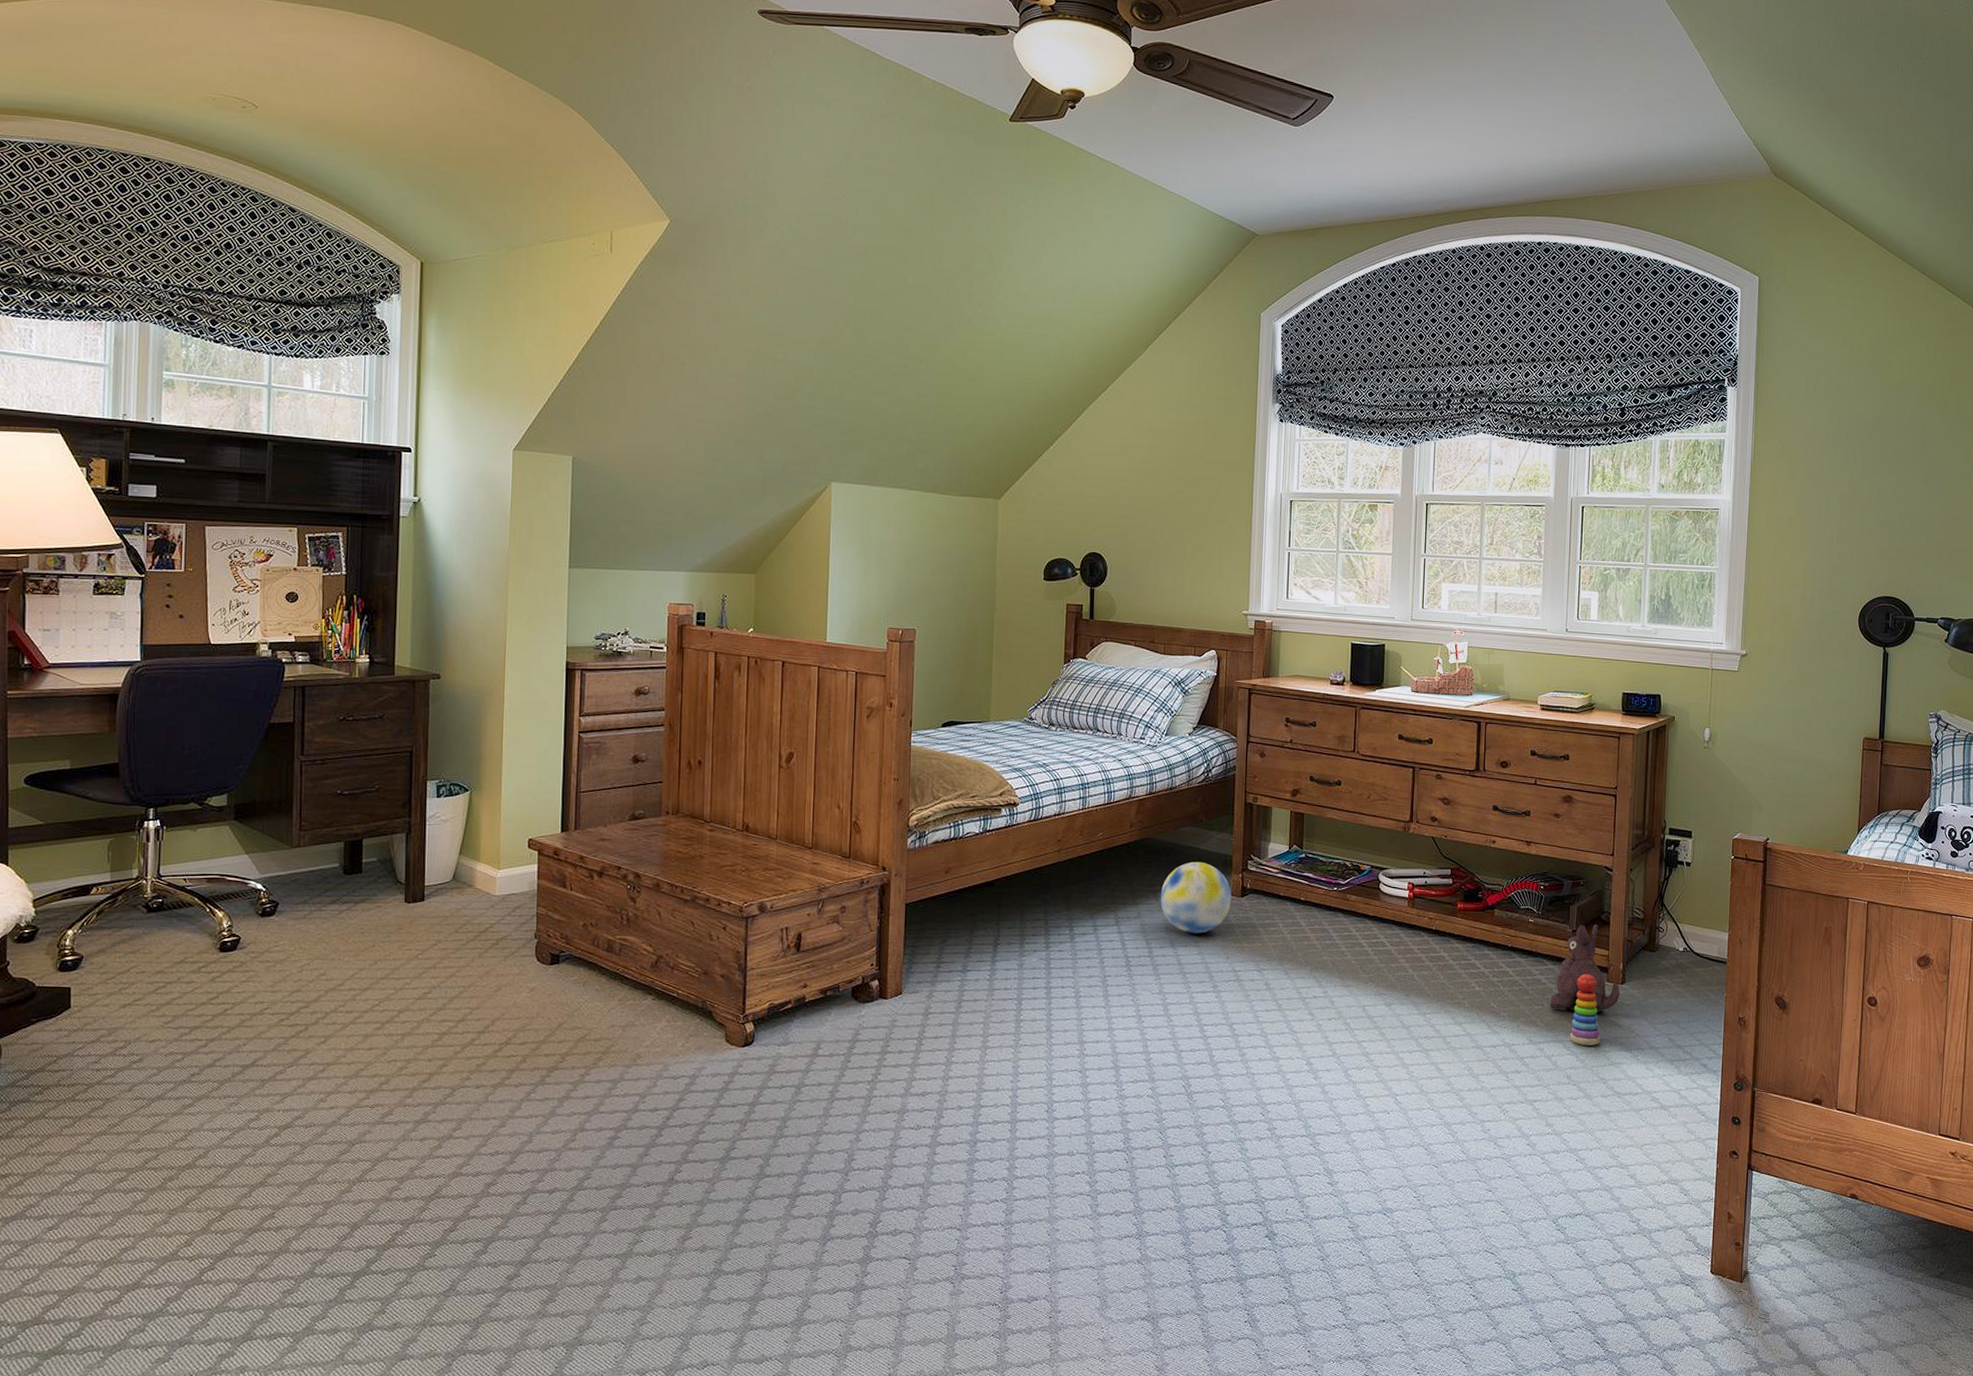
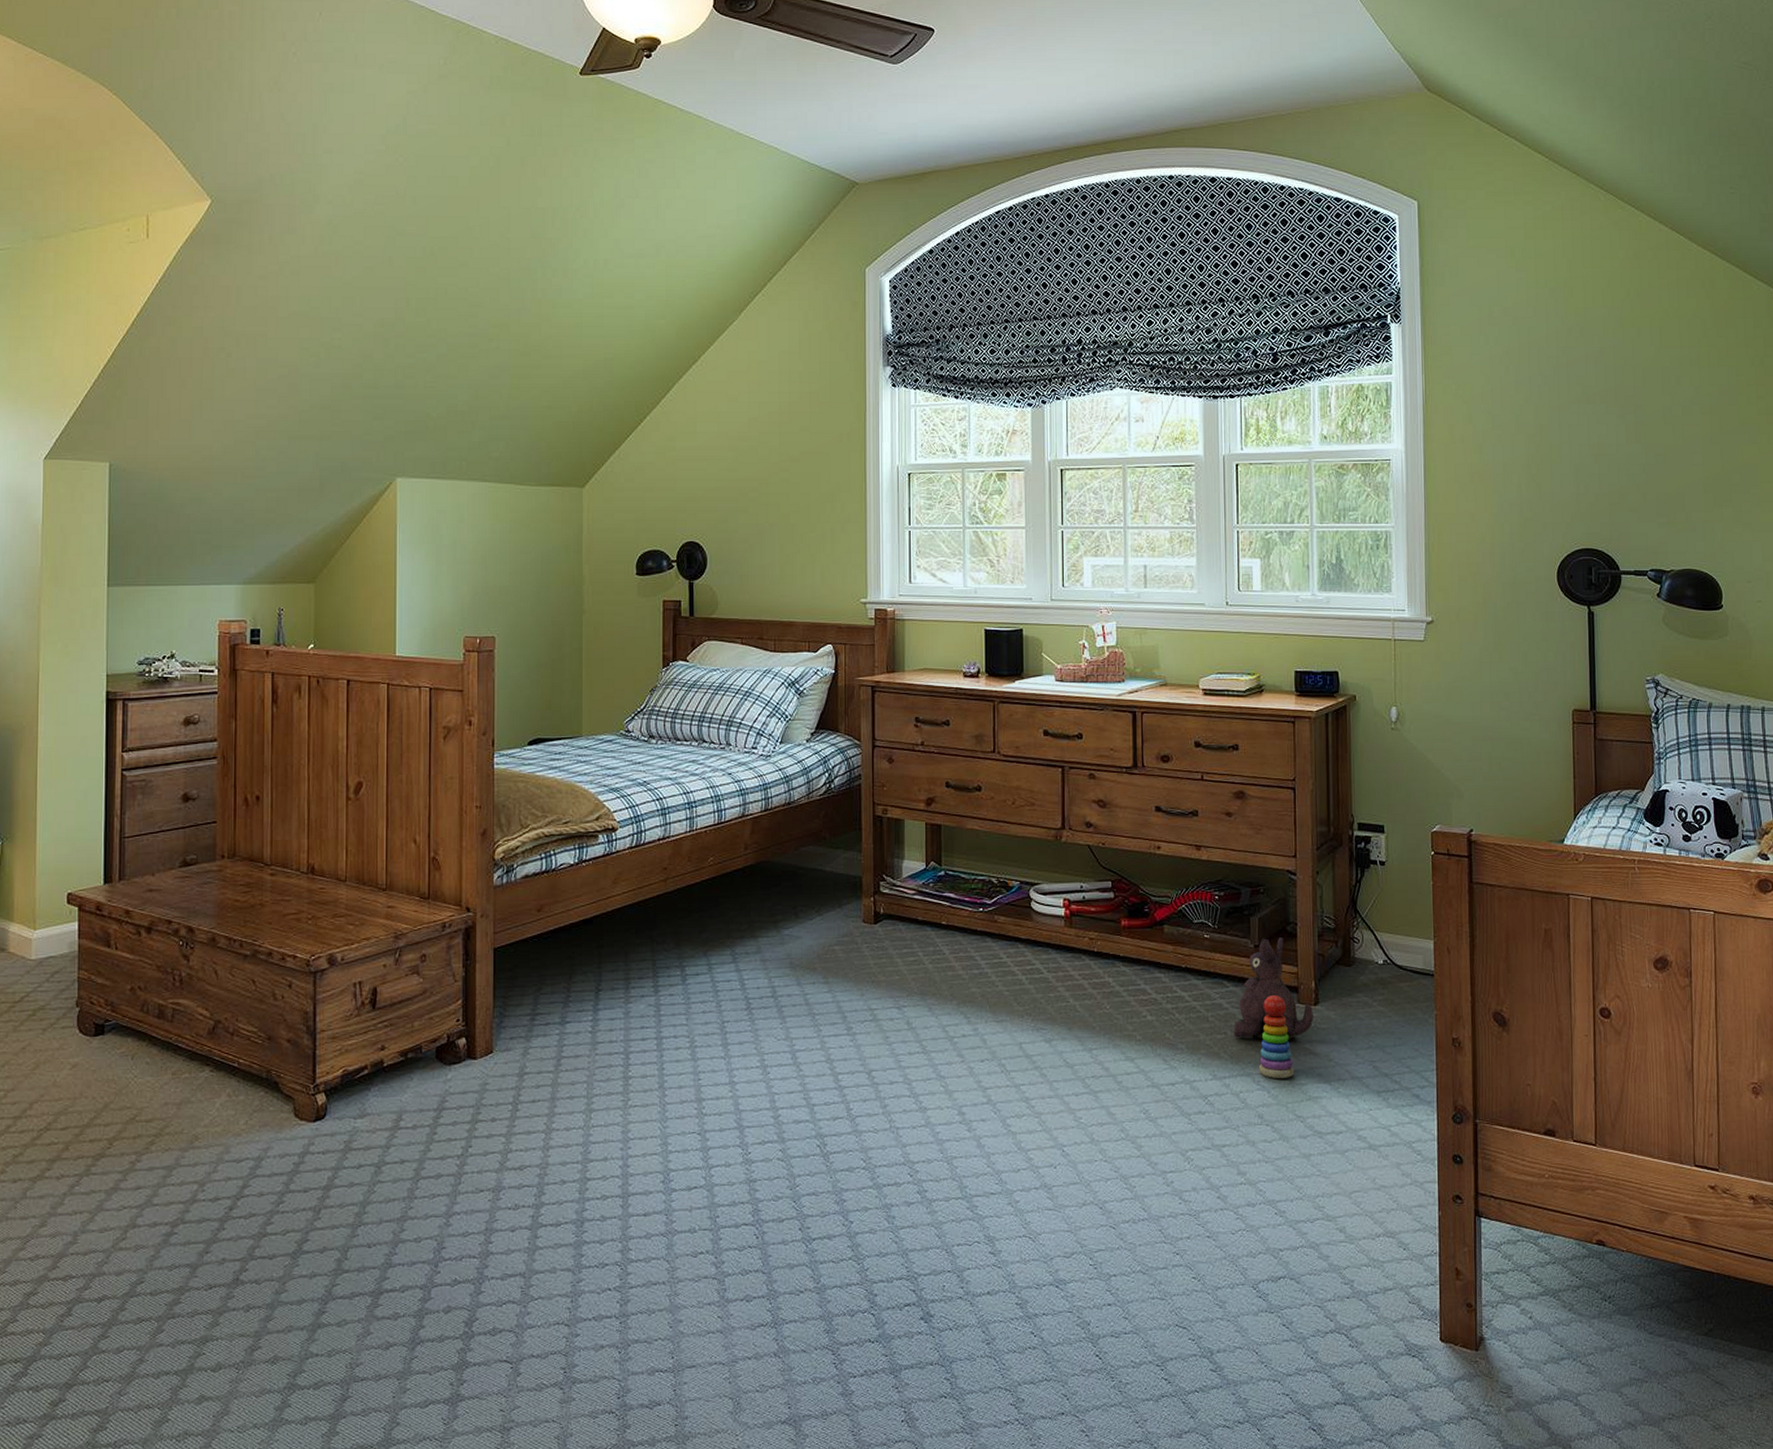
ball: present [1160,861,1232,933] -> none [782,885,863,968]

